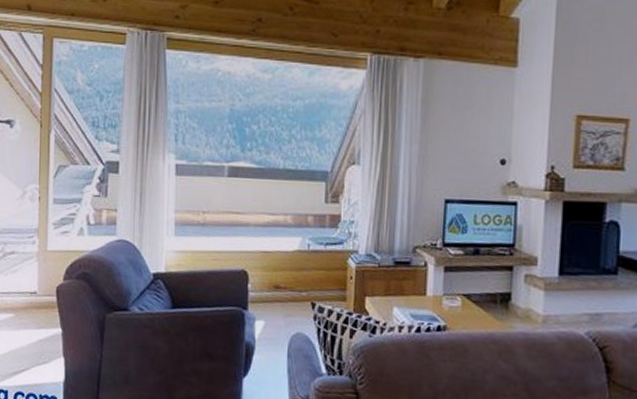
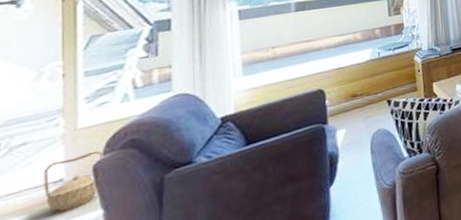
basket: none [24,274,65,321] -> present [44,150,106,212]

